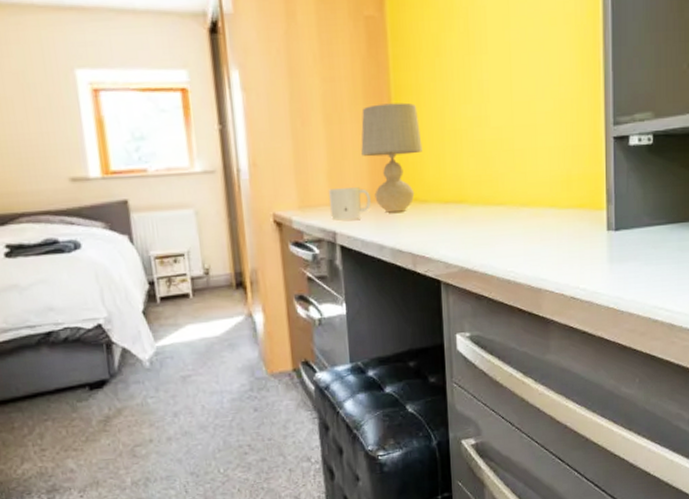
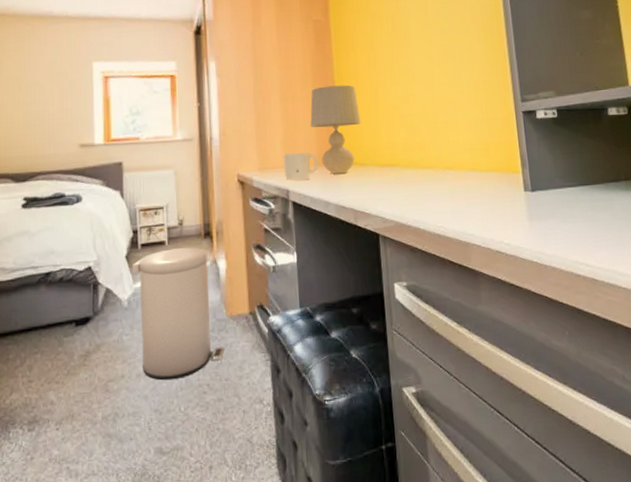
pedal bin: none [151,300,267,443] -> present [132,247,226,381]

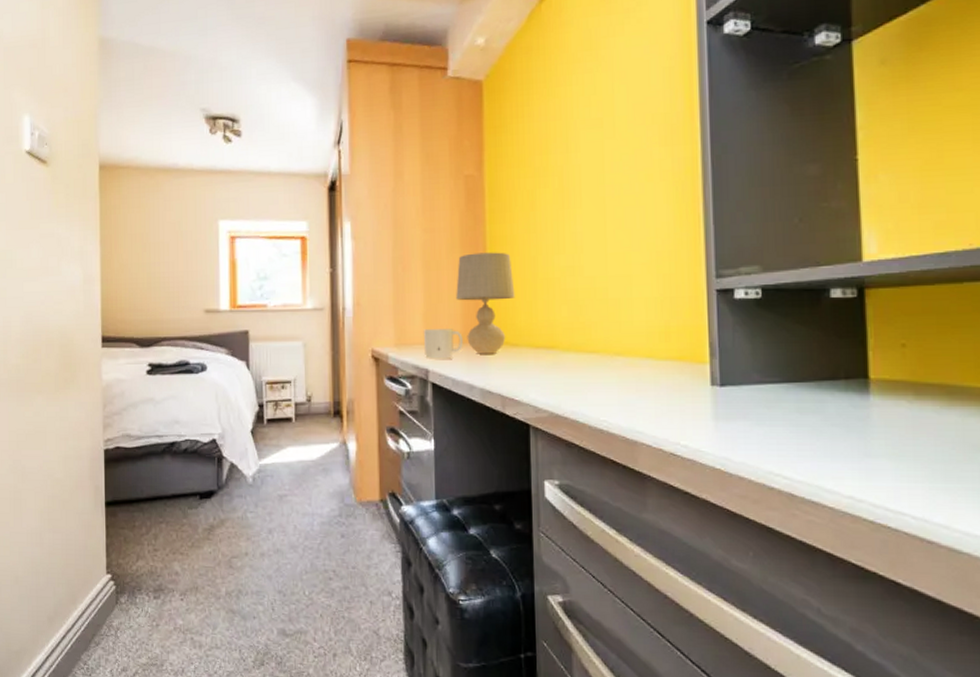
pedal bin: present [132,247,226,381] -> none [258,426,353,563]

